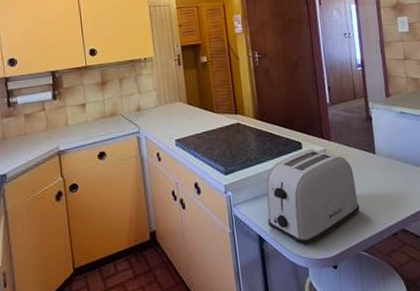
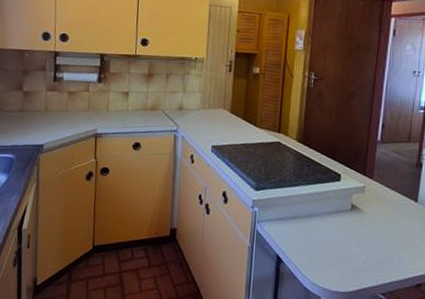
toaster: present [266,148,360,246] -> none [288,182,390,276]

